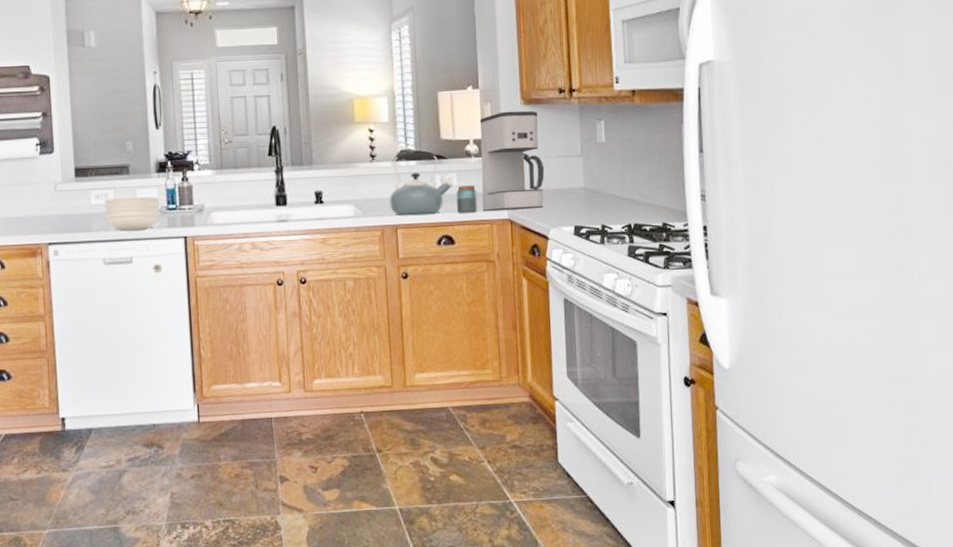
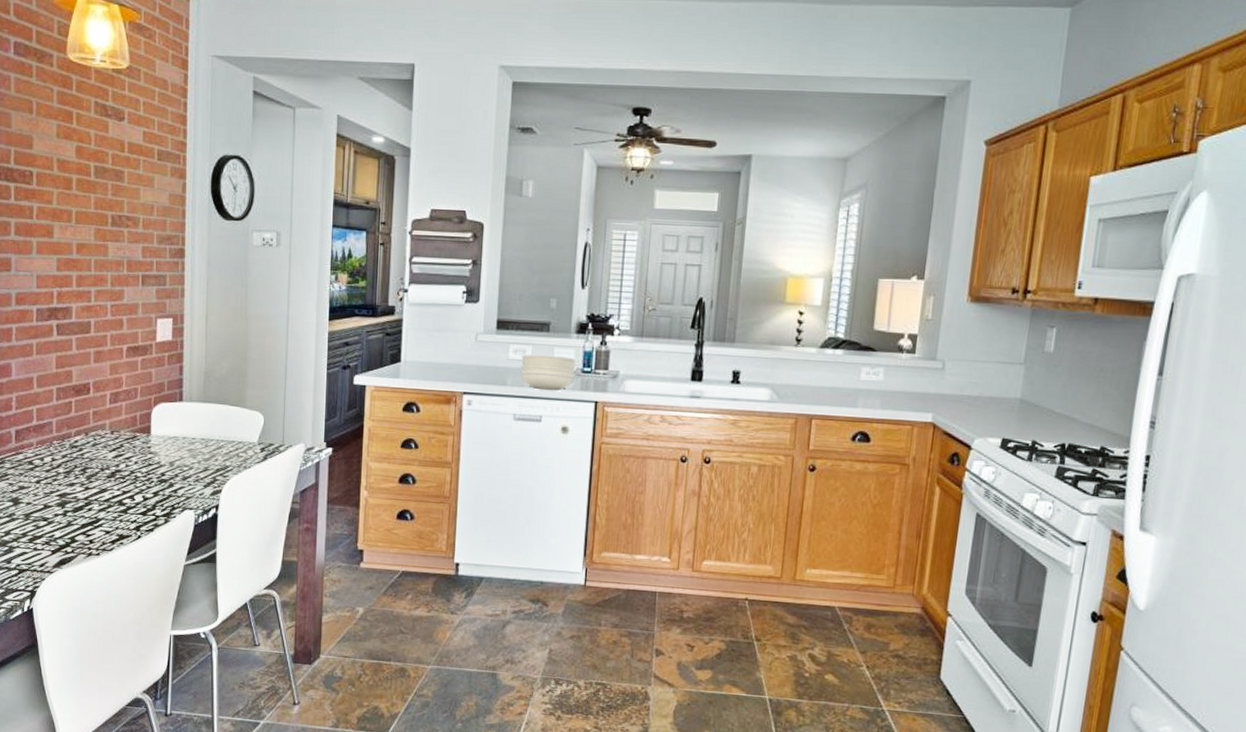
kettle: present [388,151,453,217] -> none [807,340,879,409]
peanut butter: present [456,185,478,215] -> none [878,382,903,413]
coffee maker: present [479,110,545,212] -> none [906,307,985,416]

